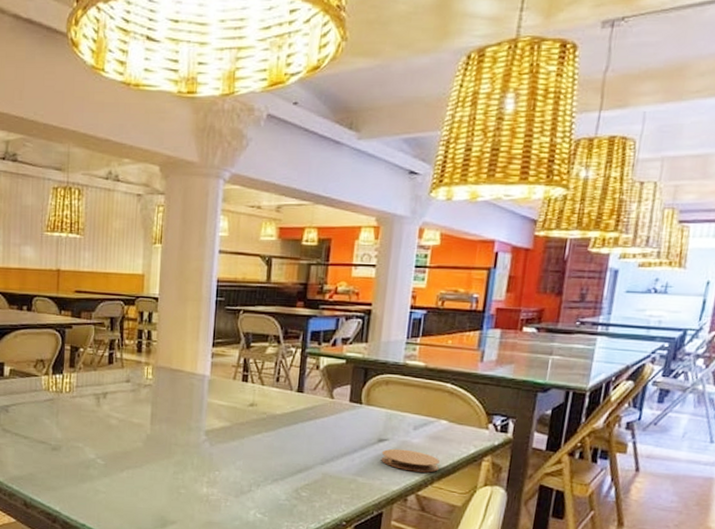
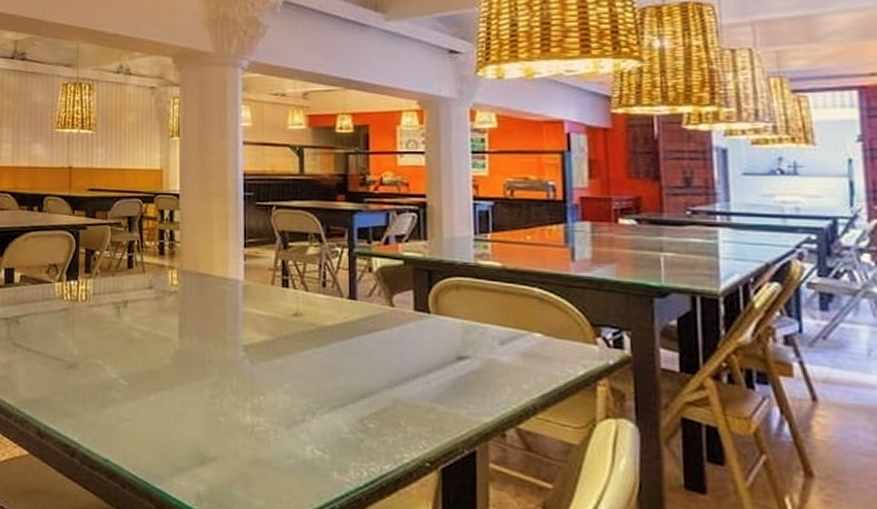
coaster: present [381,448,441,473] -> none [463,368,542,400]

